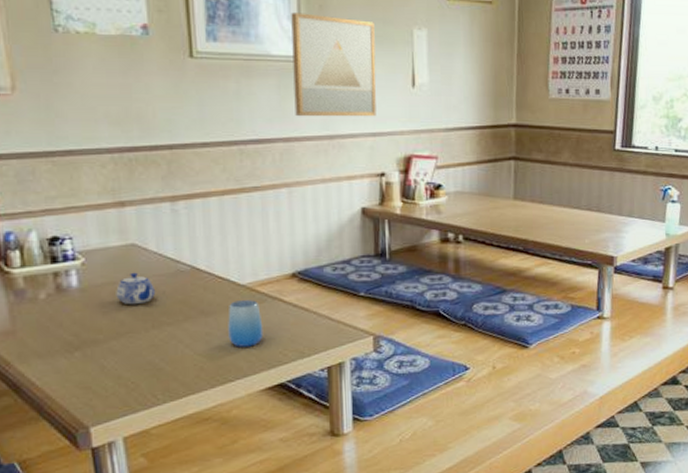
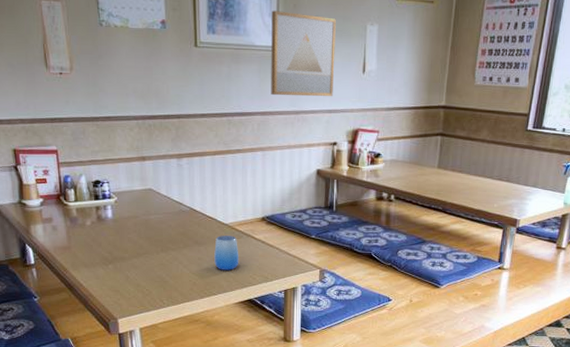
teapot: present [116,272,156,305] -> none [138,210,165,234]

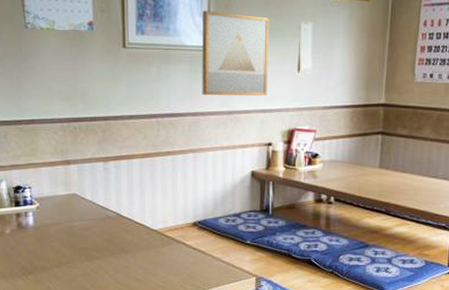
cup: present [214,235,239,270] -> none [142,242,169,280]

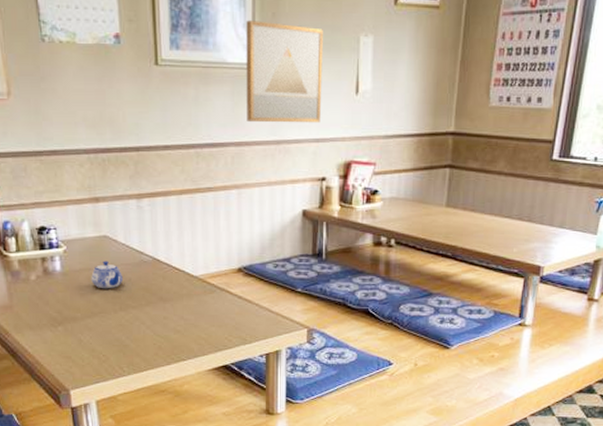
teapot: none [60,216,90,242] -> present [91,261,124,289]

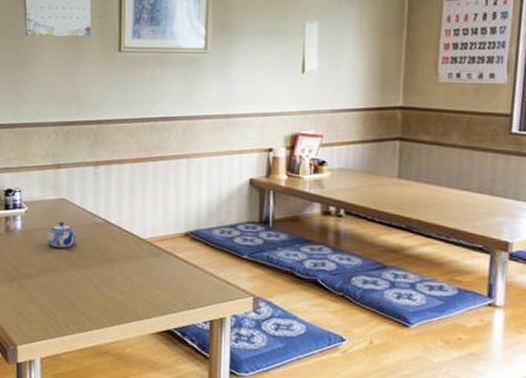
wall art: present [246,20,323,123] -> none [198,13,271,99]

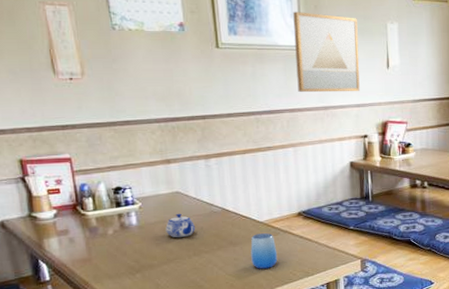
cup: none [129,252,158,294] -> present [250,233,278,269]
wall art: none [198,13,271,99] -> present [293,12,360,93]

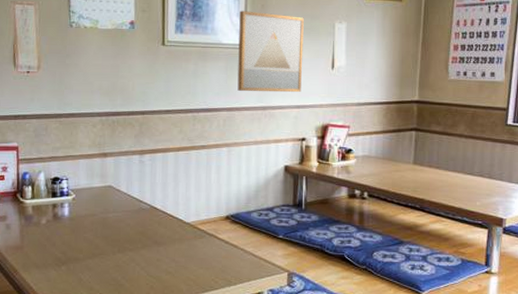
teapot: present [166,213,196,238] -> none [94,208,123,233]
cup: present [250,233,278,269] -> none [174,235,201,273]

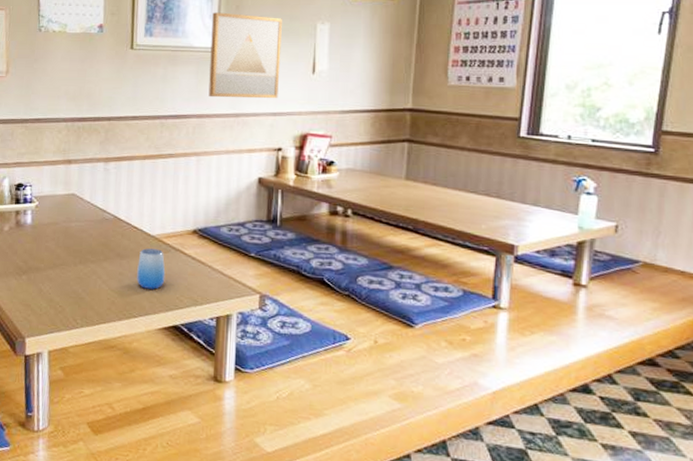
cup: none [174,235,201,273] -> present [137,248,166,290]

